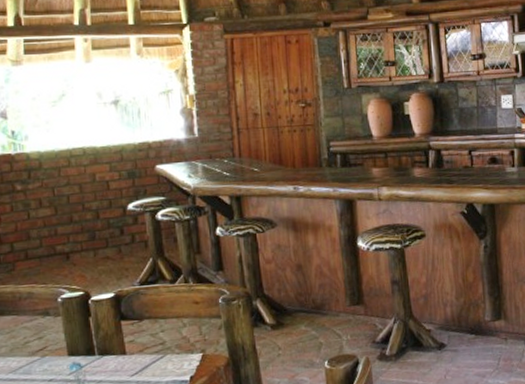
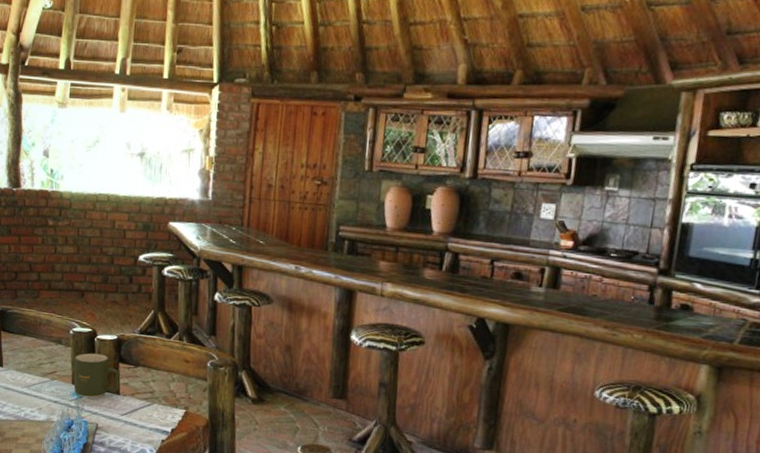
mug: none [67,315,124,368] -> present [73,352,120,399]

